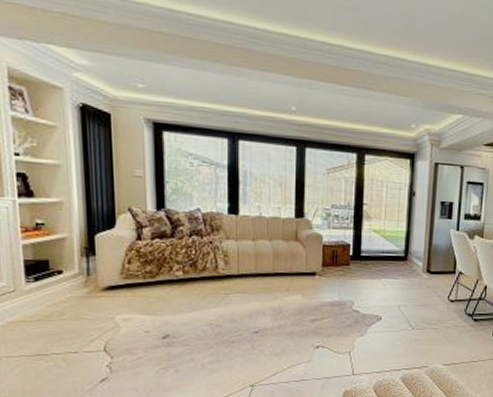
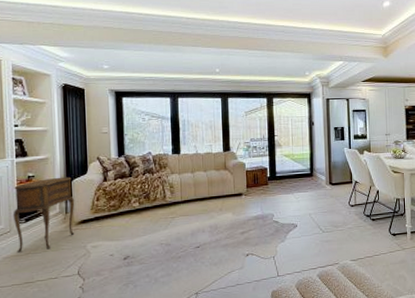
side table: none [17,228,100,318] -> present [13,176,75,253]

